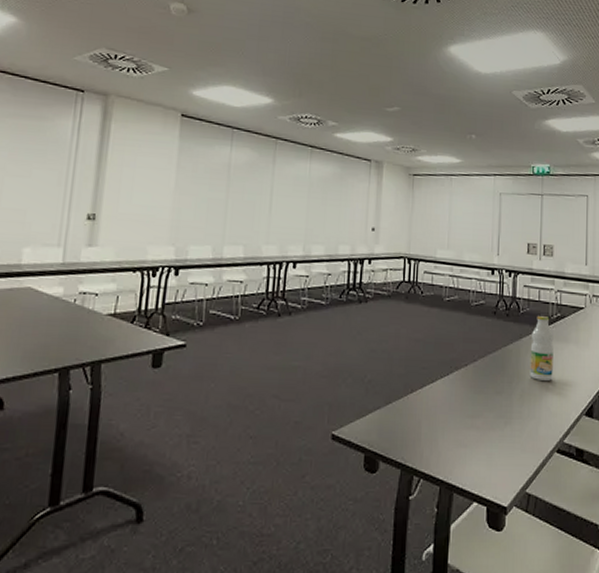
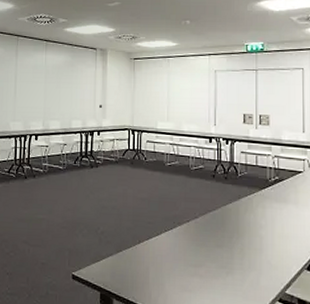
bottle: present [530,316,554,381] -> none [249,179,272,237]

